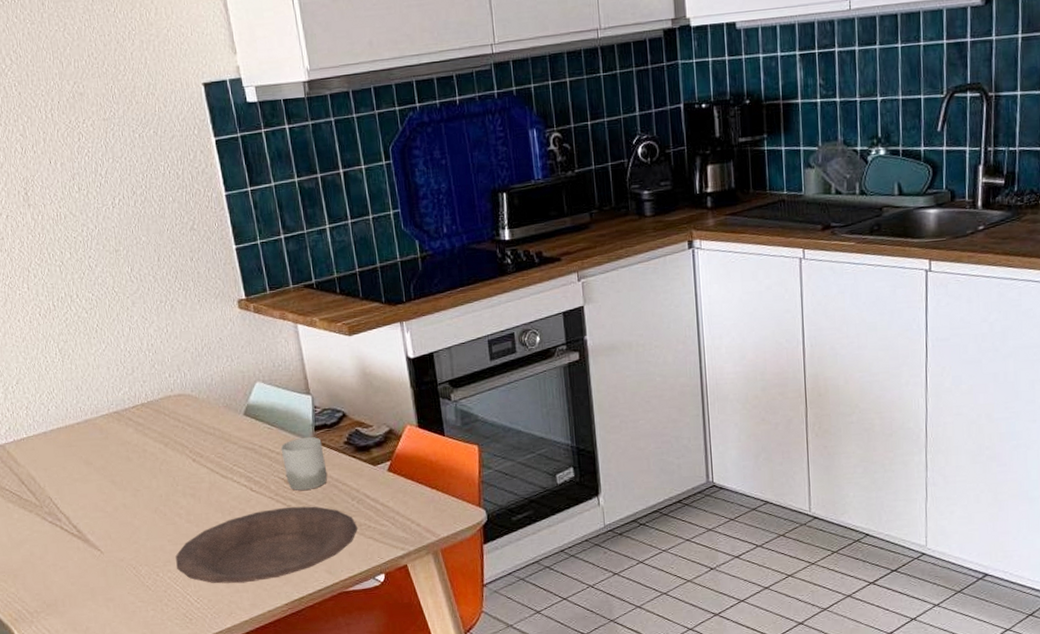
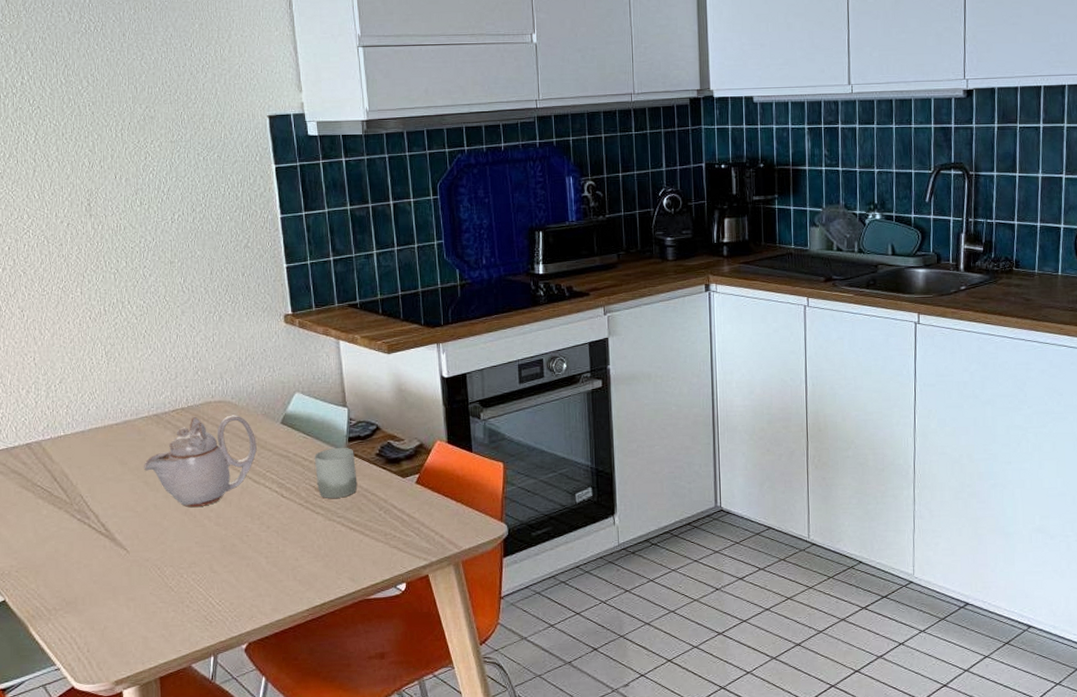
teapot: none [108,408,222,505] -> present [143,415,257,507]
plate: present [175,506,358,584] -> none [201,514,383,588]

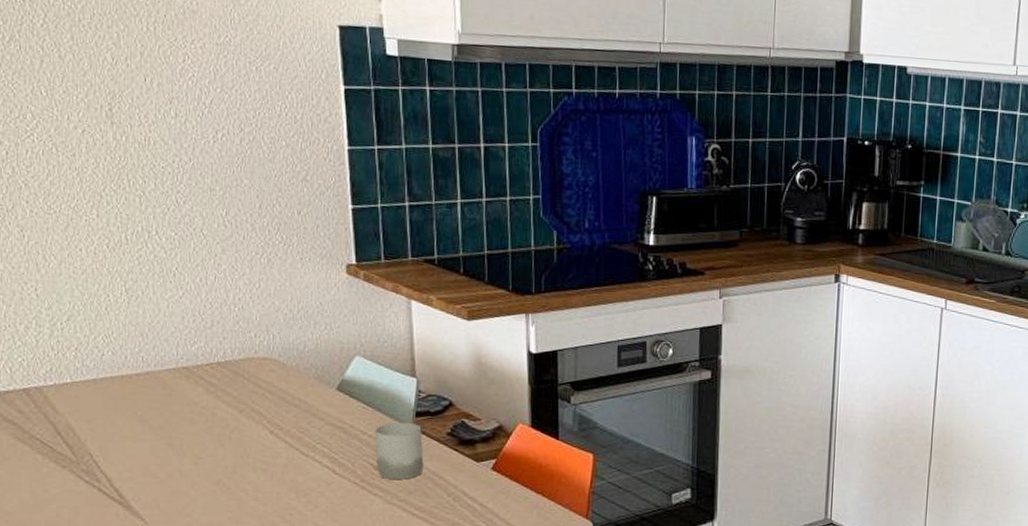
teapot: present [143,415,257,507] -> none [167,373,306,477]

